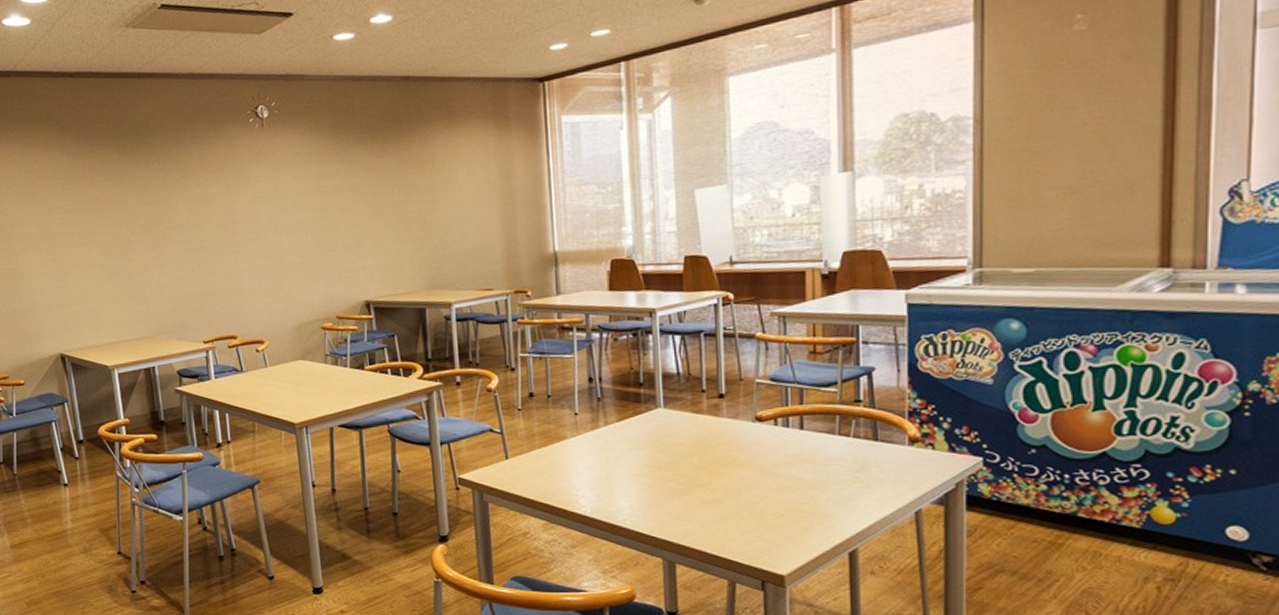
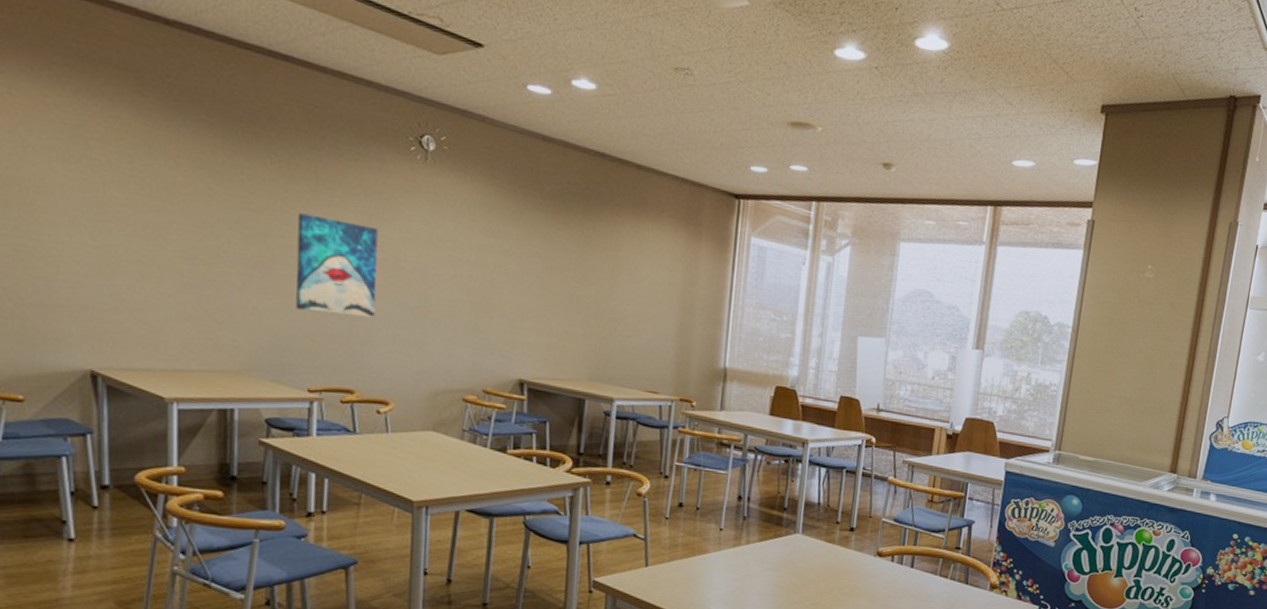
wall art: none [177,195,243,277] -> present [296,213,378,319]

